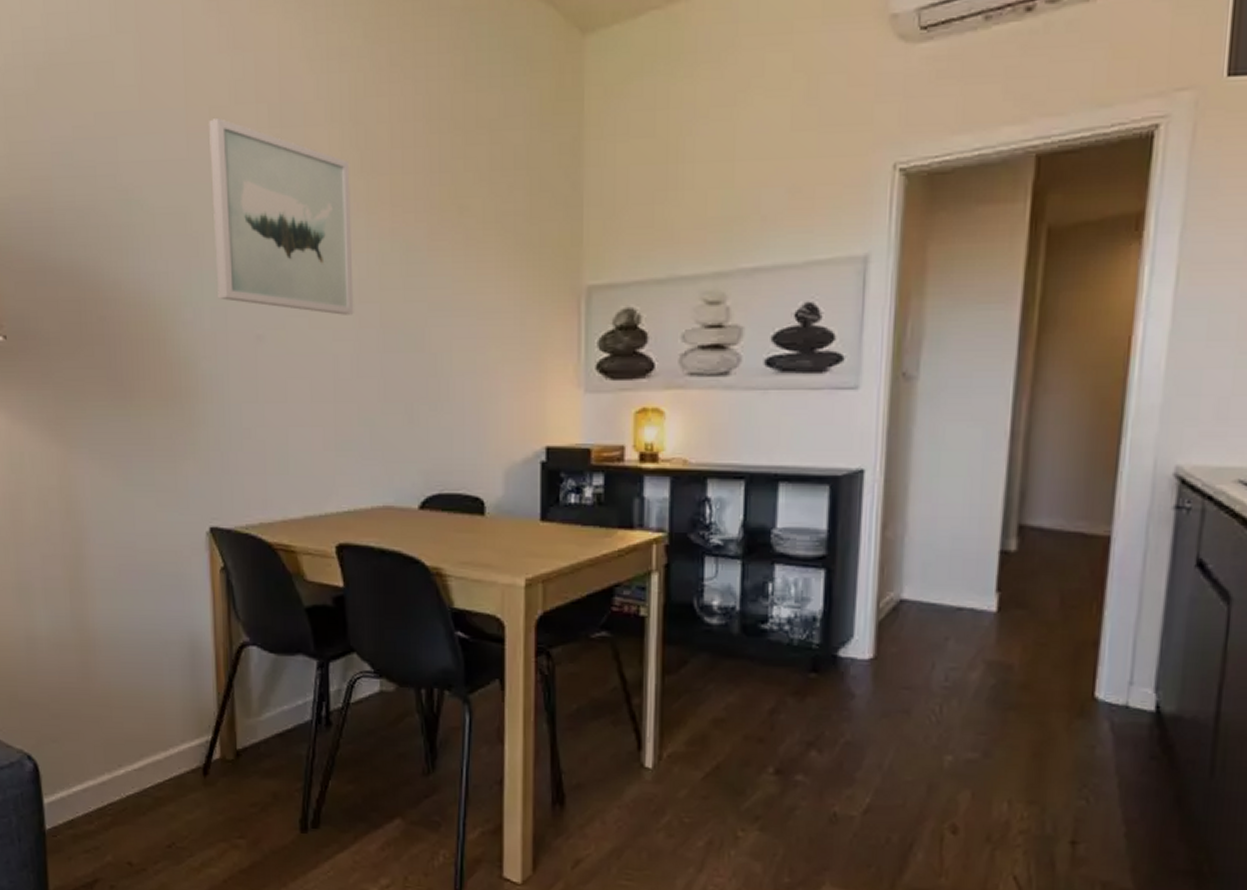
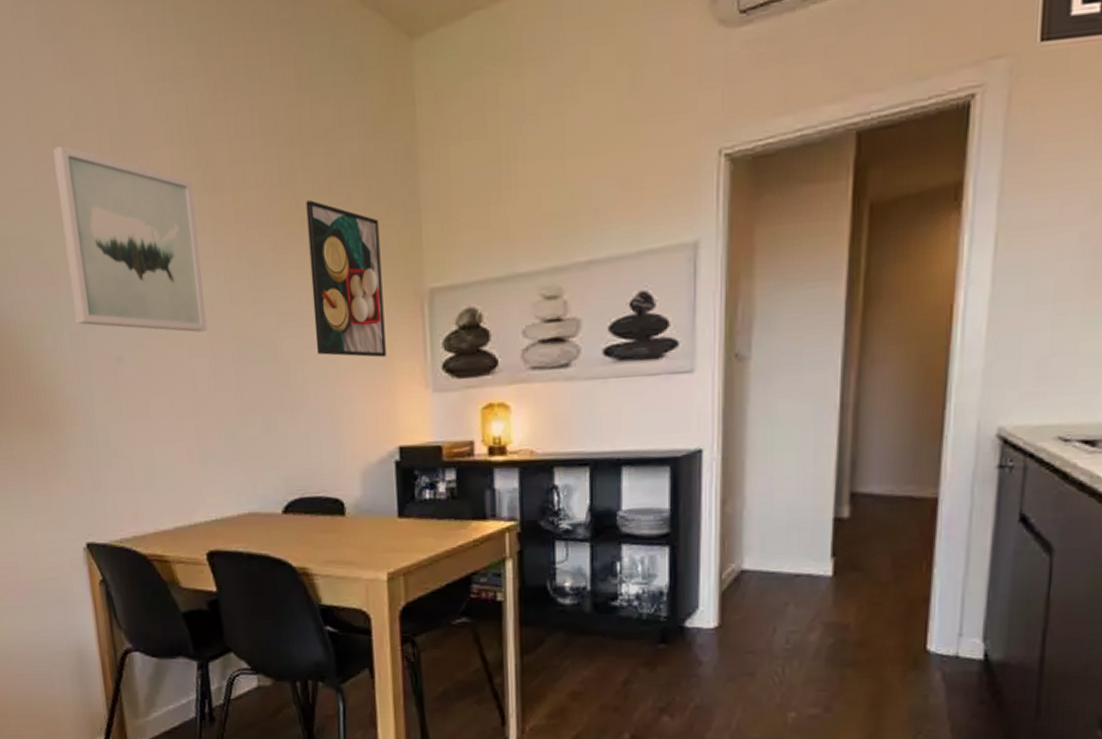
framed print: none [465,189,539,353] -> present [306,200,386,357]

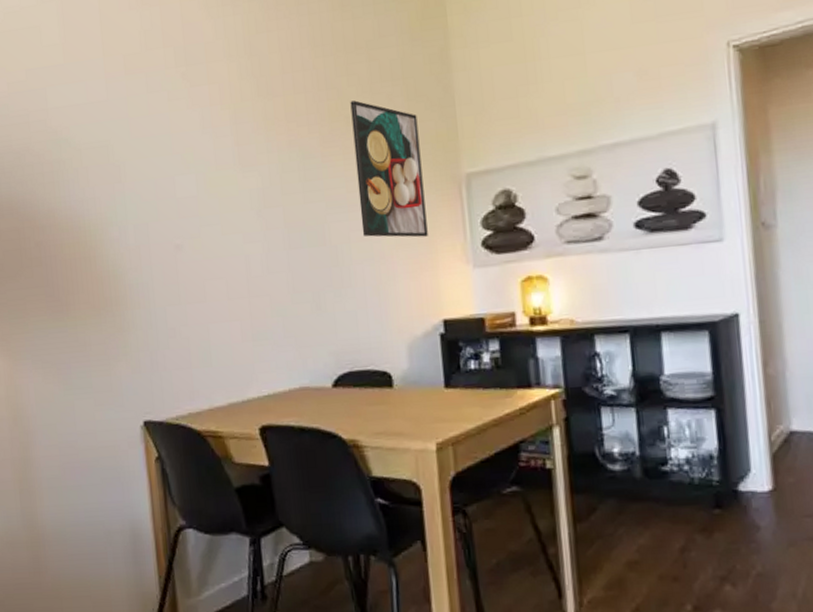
wall art: present [53,145,208,332] -> none [124,63,261,221]

